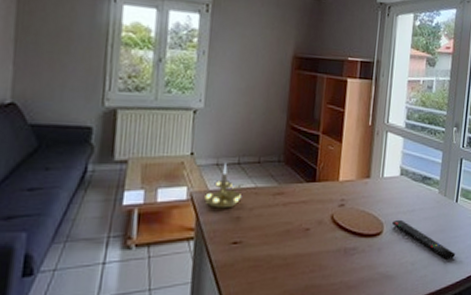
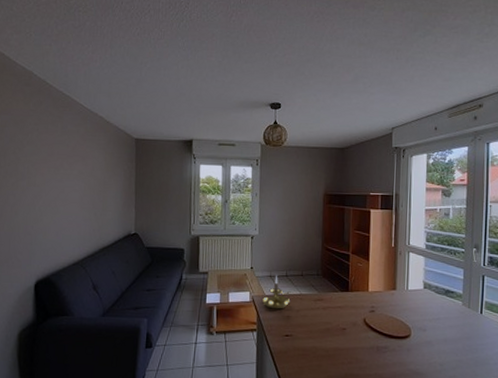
remote control: present [392,219,456,260] -> none [419,325,484,364]

